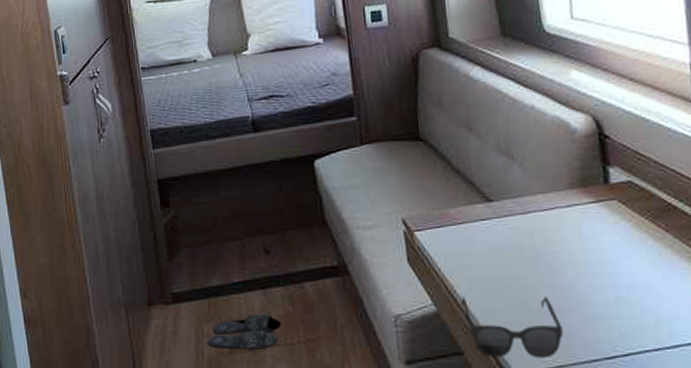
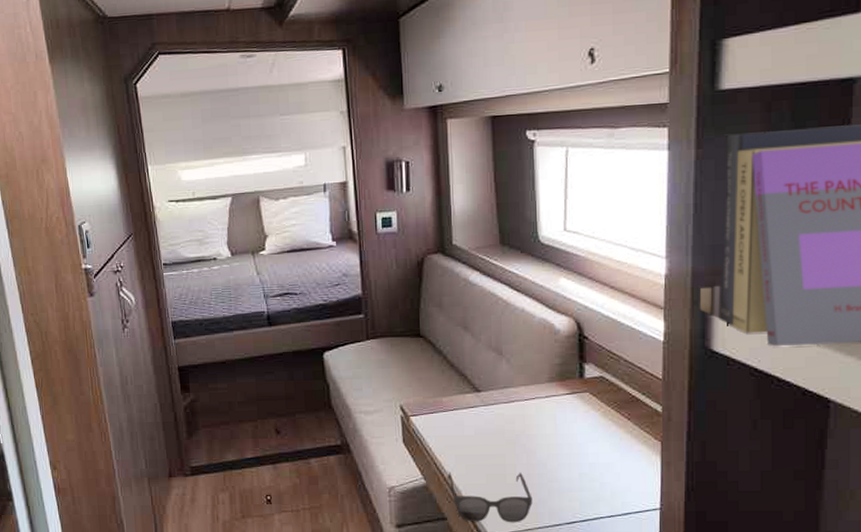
slippers: present [207,313,282,350] -> none [222,484,289,515]

